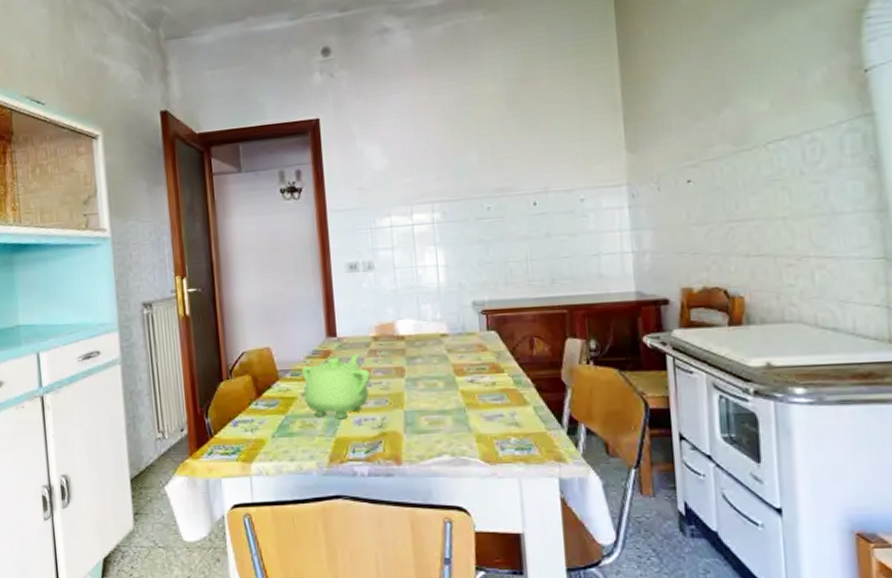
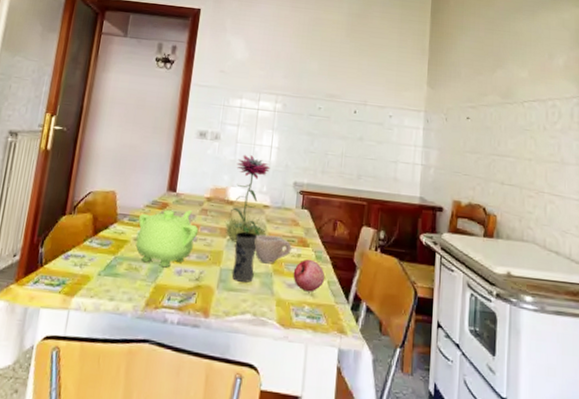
flower: none [398,280,451,380] -> present [224,154,270,241]
jar: none [414,367,444,422] -> present [232,231,258,283]
cup: none [437,366,483,399] -> present [254,234,292,264]
fruit: none [490,385,529,422] -> present [293,259,325,292]

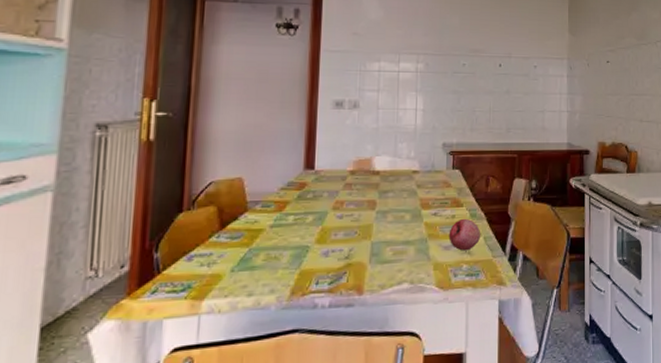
teapot: present [135,210,199,268] -> none [272,187,344,251]
flower: present [224,154,270,241] -> none [372,121,419,212]
jar: present [232,231,258,283] -> none [384,200,409,253]
cup: present [254,234,292,264] -> none [406,200,445,230]

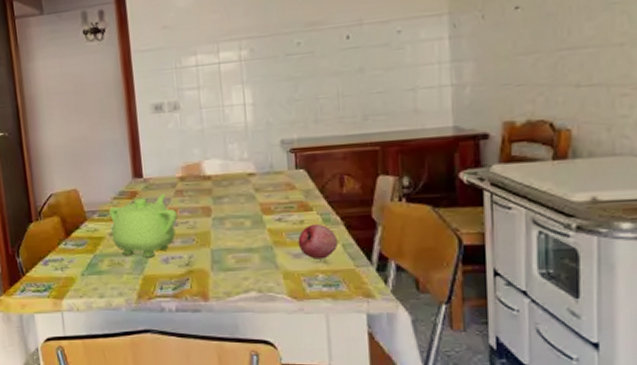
teapot: none [272,187,344,251] -> present [108,194,178,258]

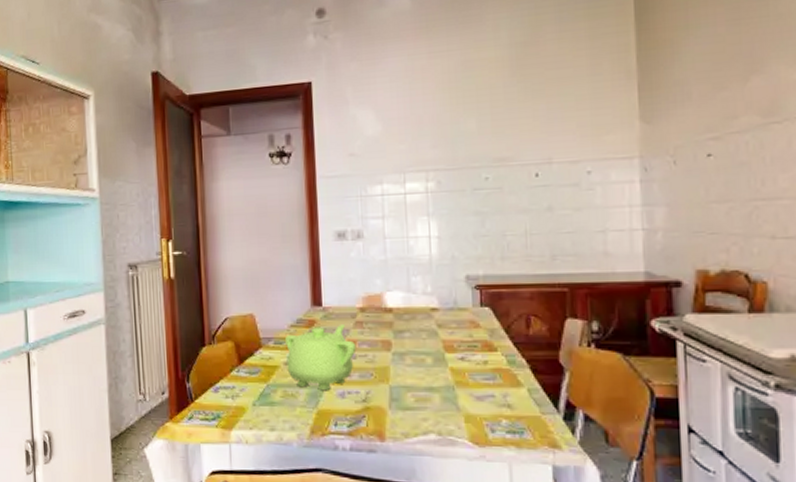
fruit: present [297,223,337,259] -> none [481,365,522,404]

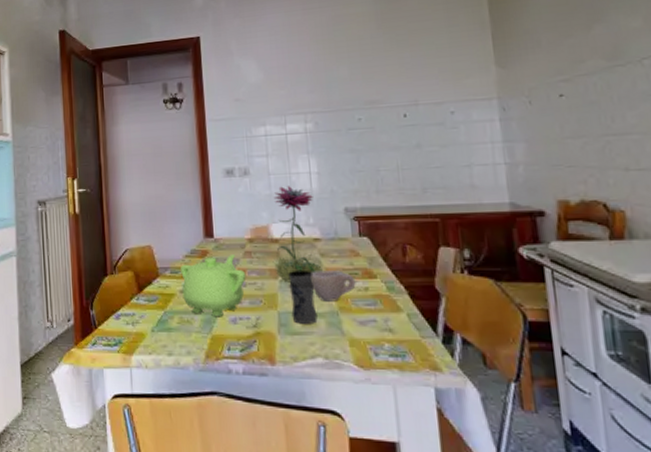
flower: none [385,251,441,354] -> present [273,186,324,281]
jar: none [402,341,432,399] -> present [288,269,318,324]
cup: none [426,343,475,376] -> present [310,270,356,302]

